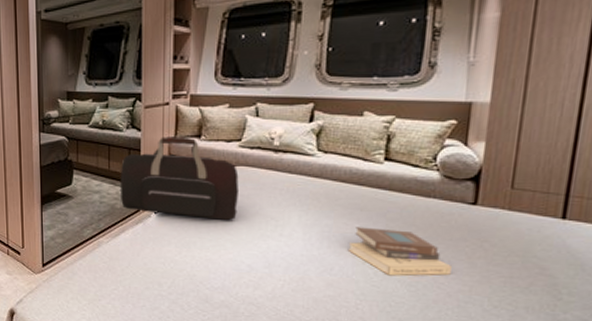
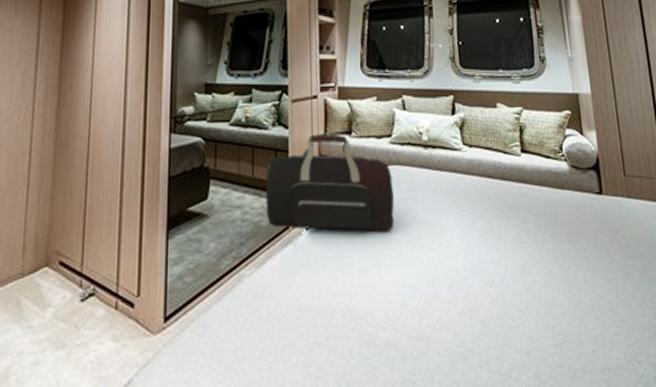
books: present [347,227,452,276] -> none [505,226,597,282]

